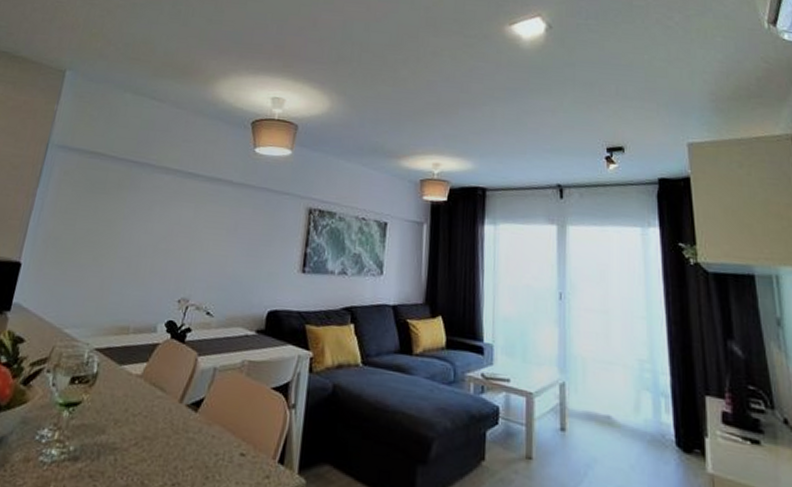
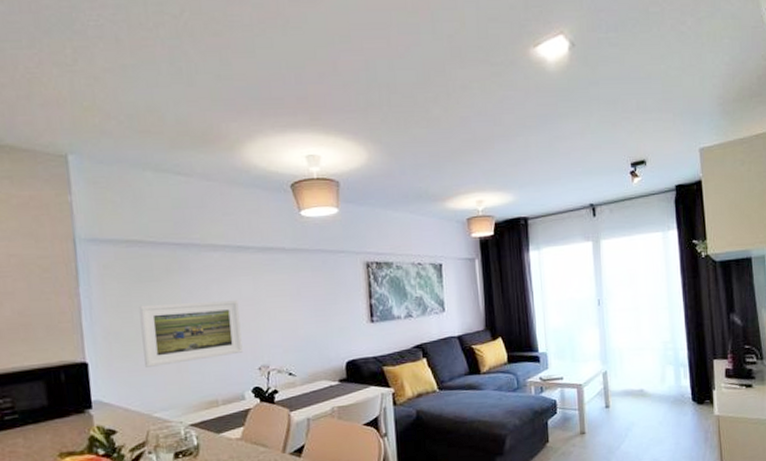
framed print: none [72,215,176,281] -> present [139,300,243,367]

